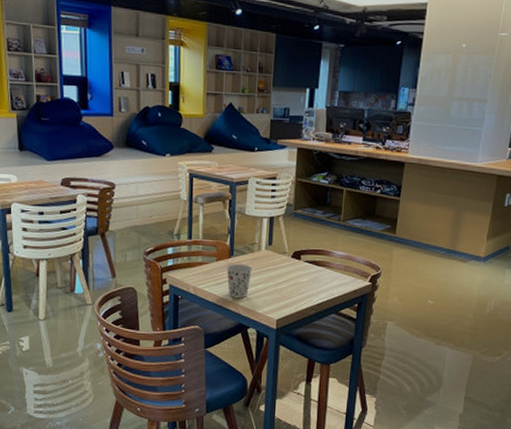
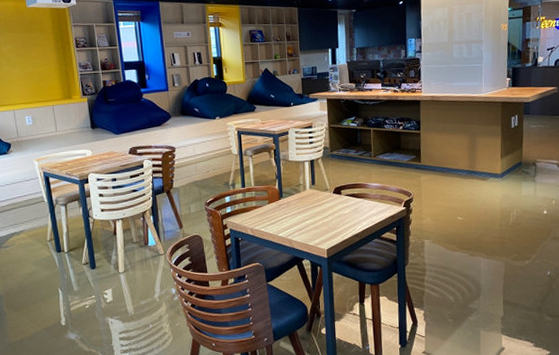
cup: present [226,263,252,298] -> none [278,203,300,234]

